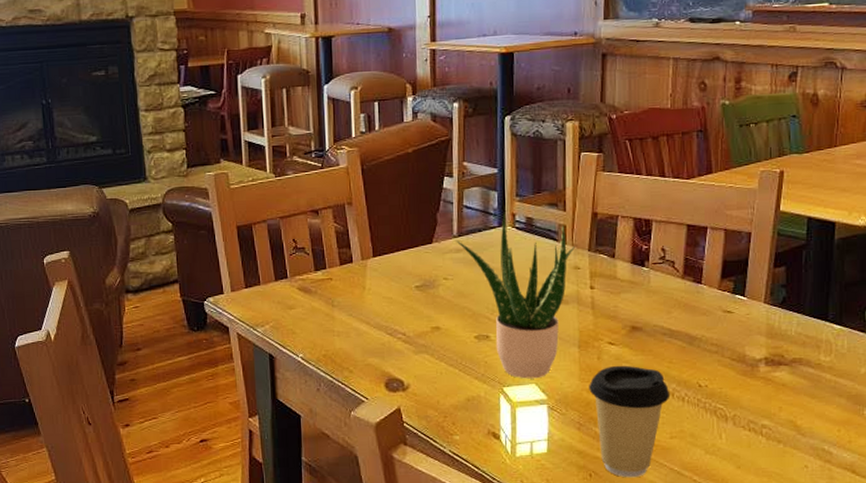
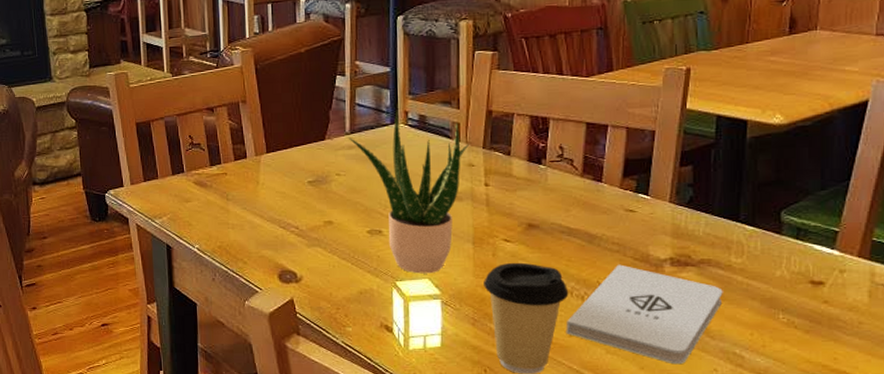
notepad: none [667,365,813,463] -> present [566,264,723,365]

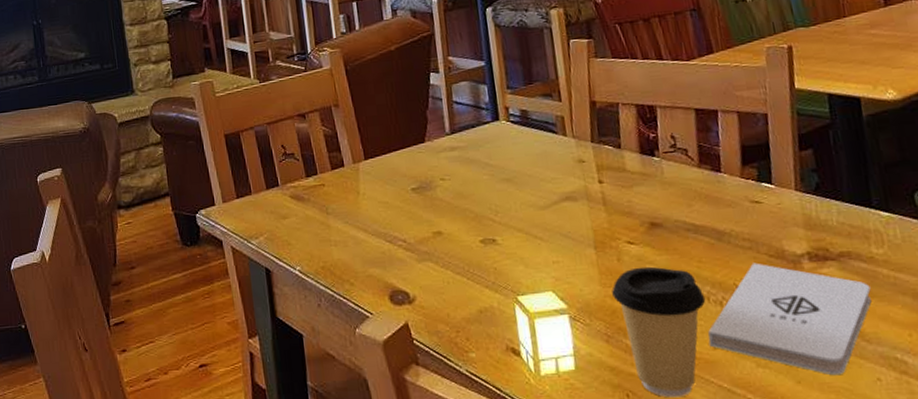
potted plant: present [348,111,470,274] -> none [449,107,578,286]

